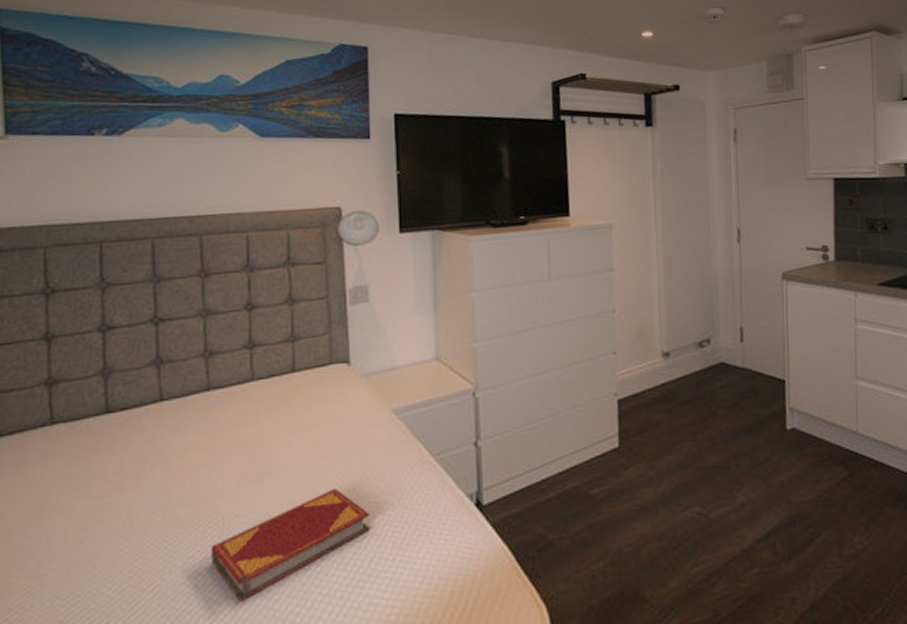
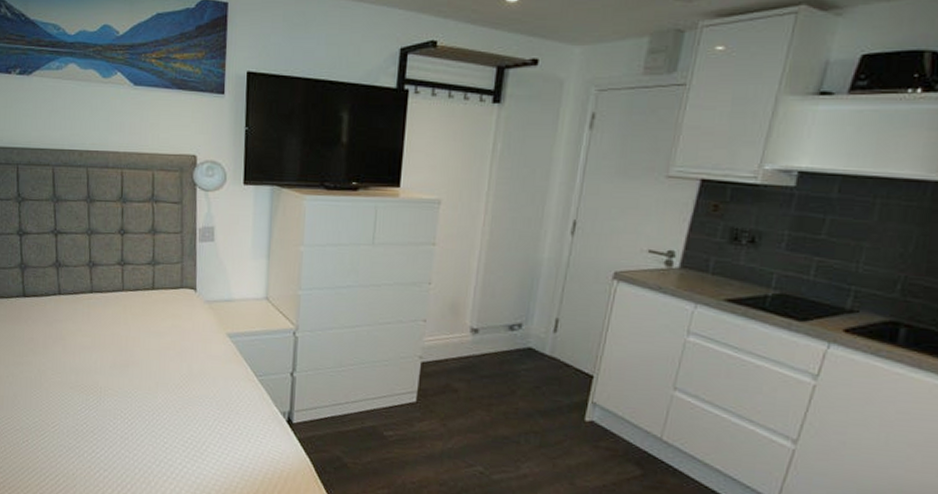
hardback book: present [210,489,370,603] -> none [92,385,205,450]

